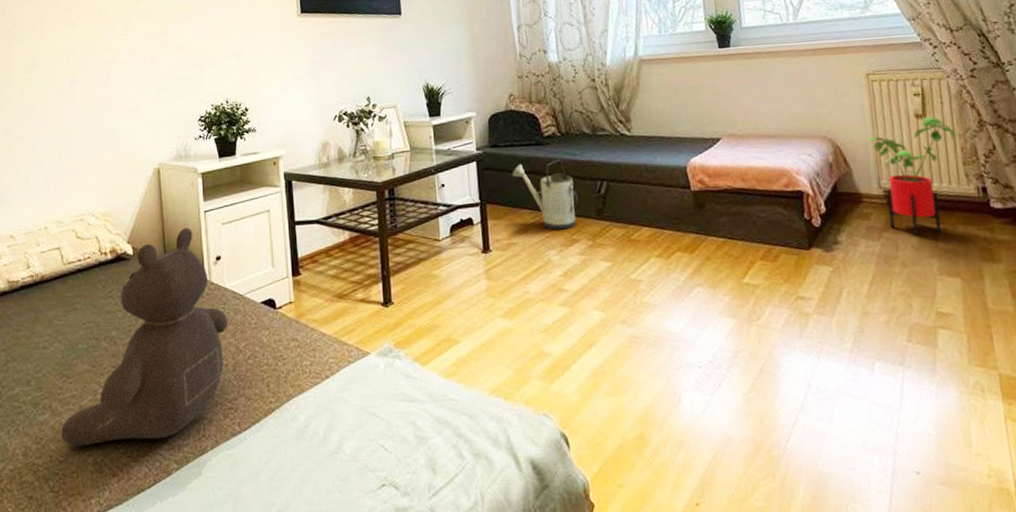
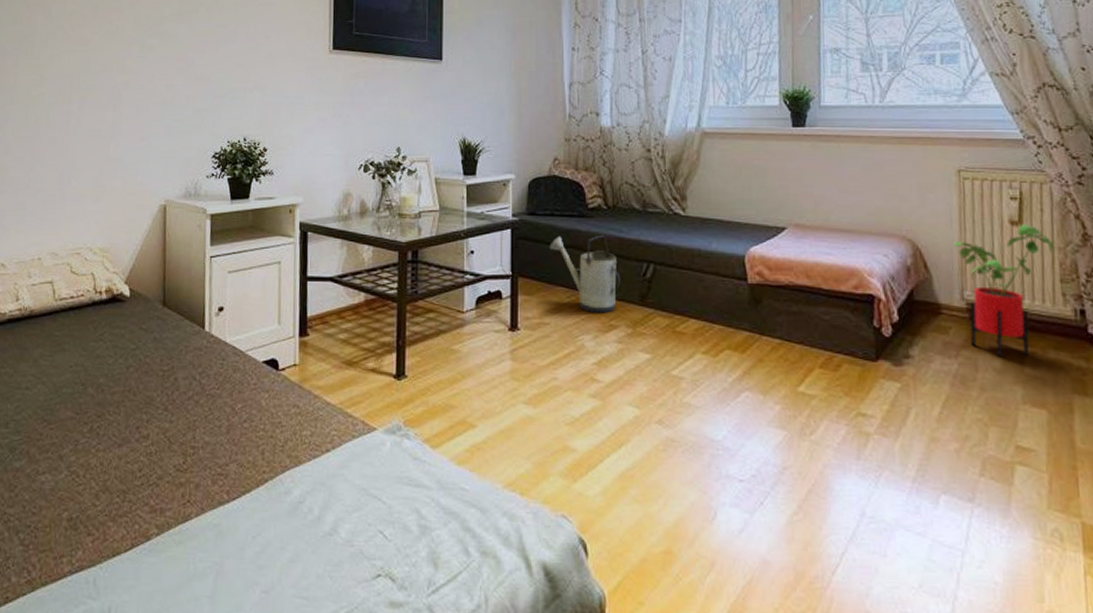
teddy bear: present [61,227,228,447] -> none [37,272,226,500]

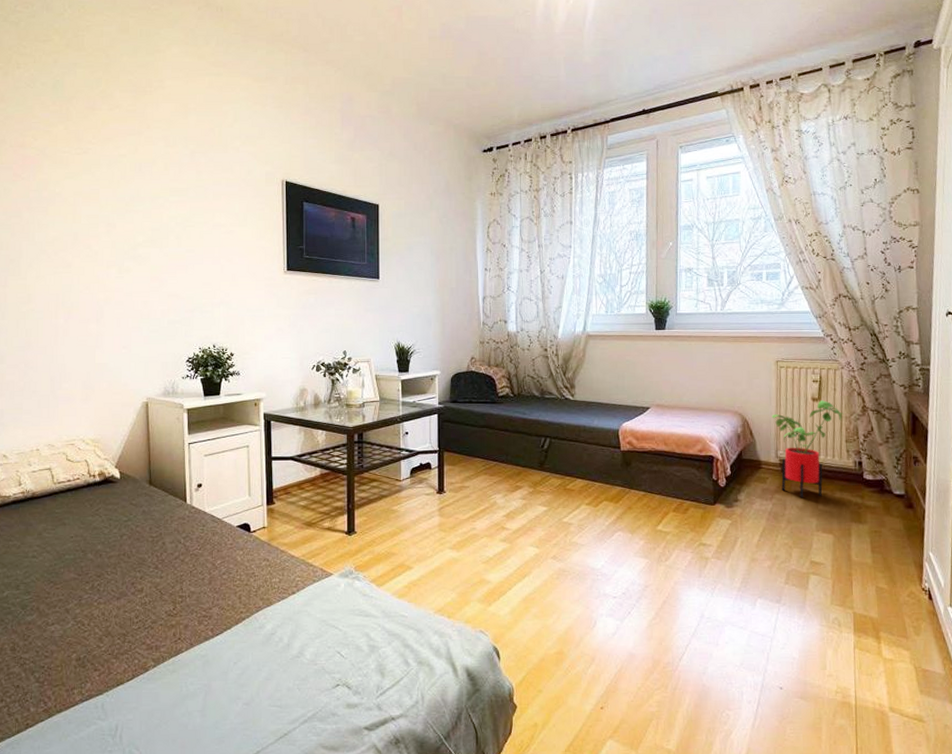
watering can: present [549,235,621,313] -> none [468,416,524,477]

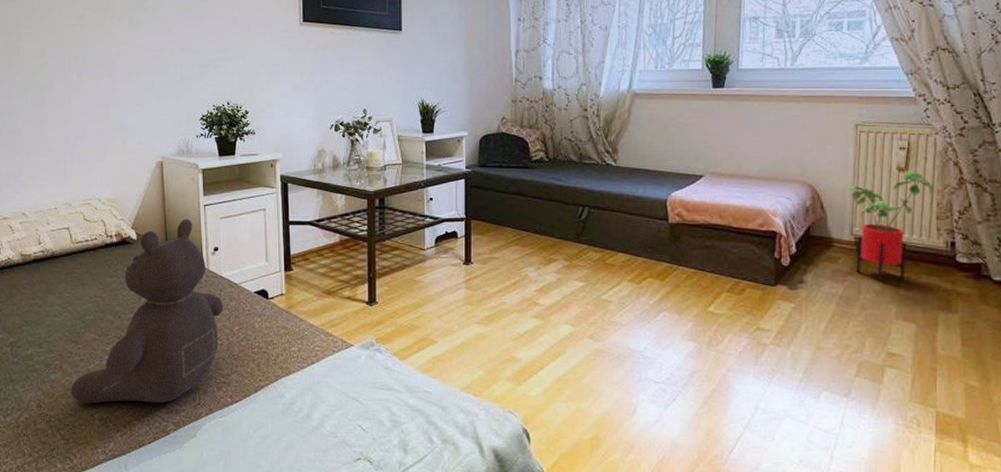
teddy bear: none [48,457,206,644] -> present [71,219,224,404]

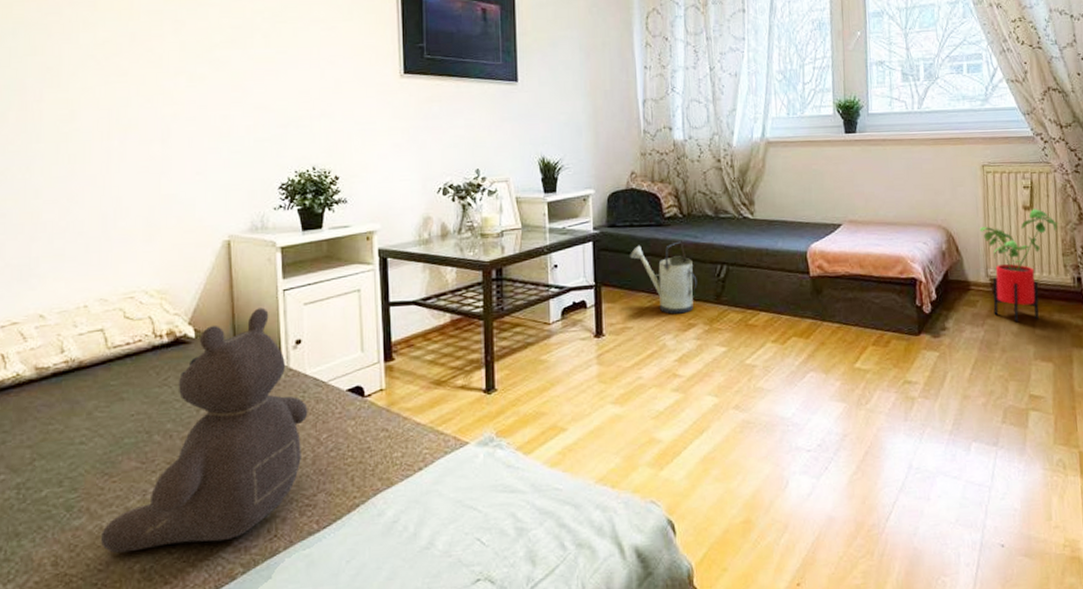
watering can: none [498,183,560,249] -> present [630,241,698,314]

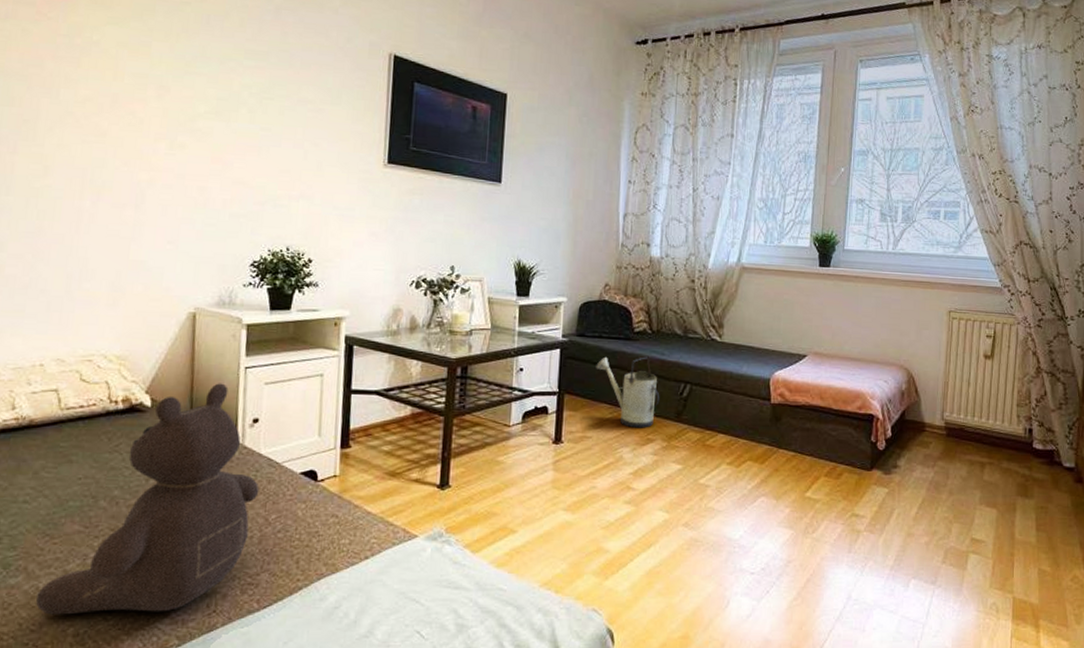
house plant: present [979,209,1058,323] -> none [940,358,1016,467]

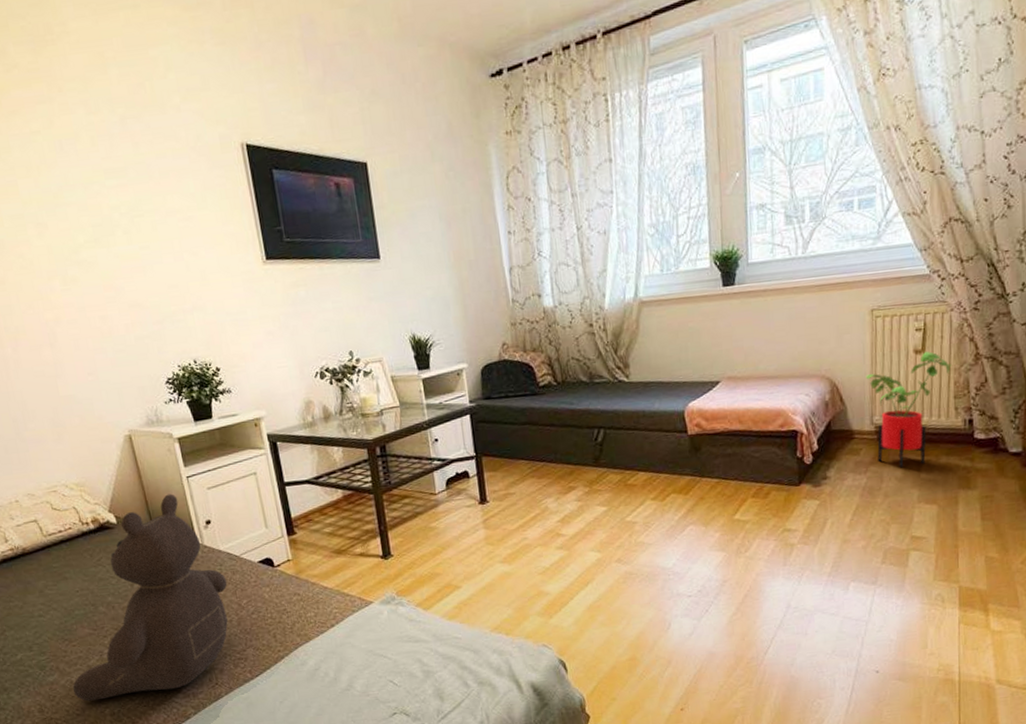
watering can: present [596,356,660,428] -> none [507,408,576,479]
house plant: none [940,358,1016,467] -> present [866,351,952,468]

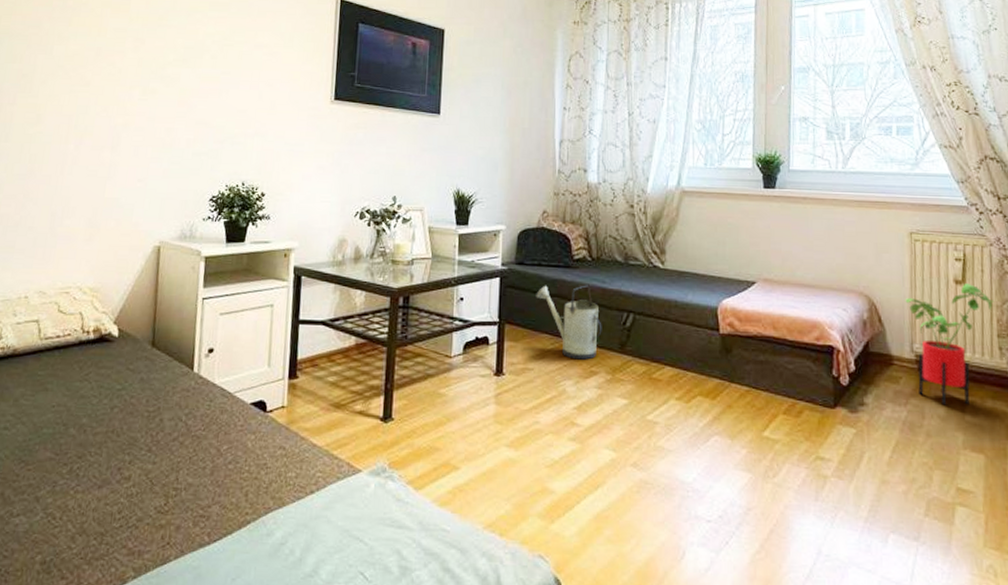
teddy bear: present [73,494,228,702] -> none [10,313,213,543]
watering can: none [507,408,576,479] -> present [536,285,602,360]

